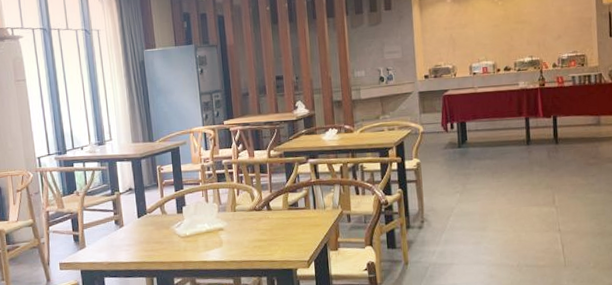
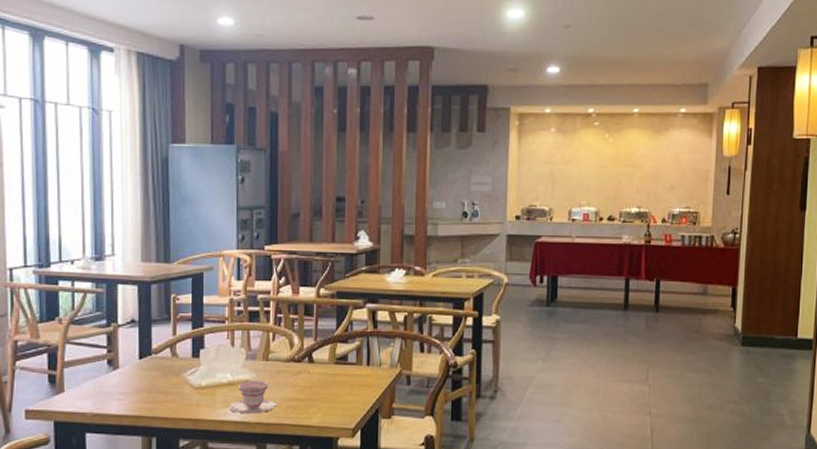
teacup: none [209,227,245,255] -> present [229,381,276,414]

